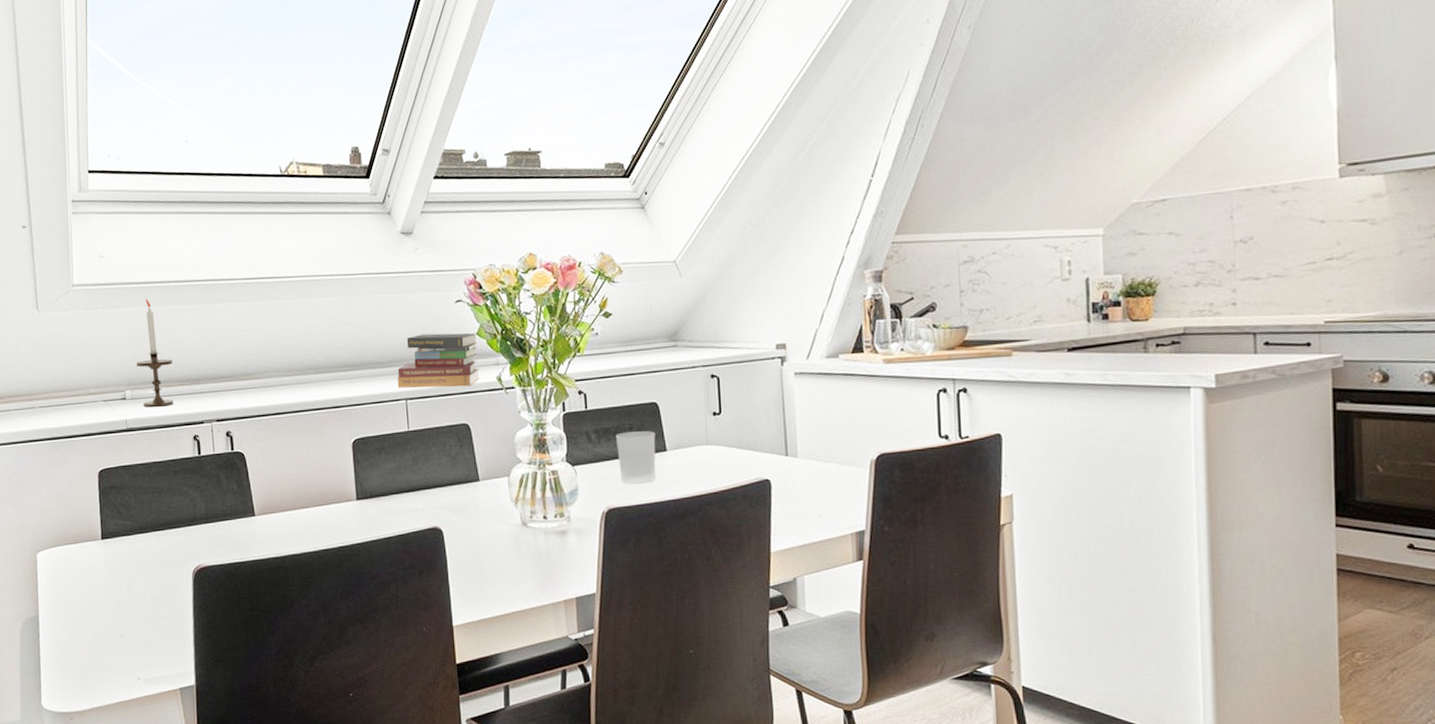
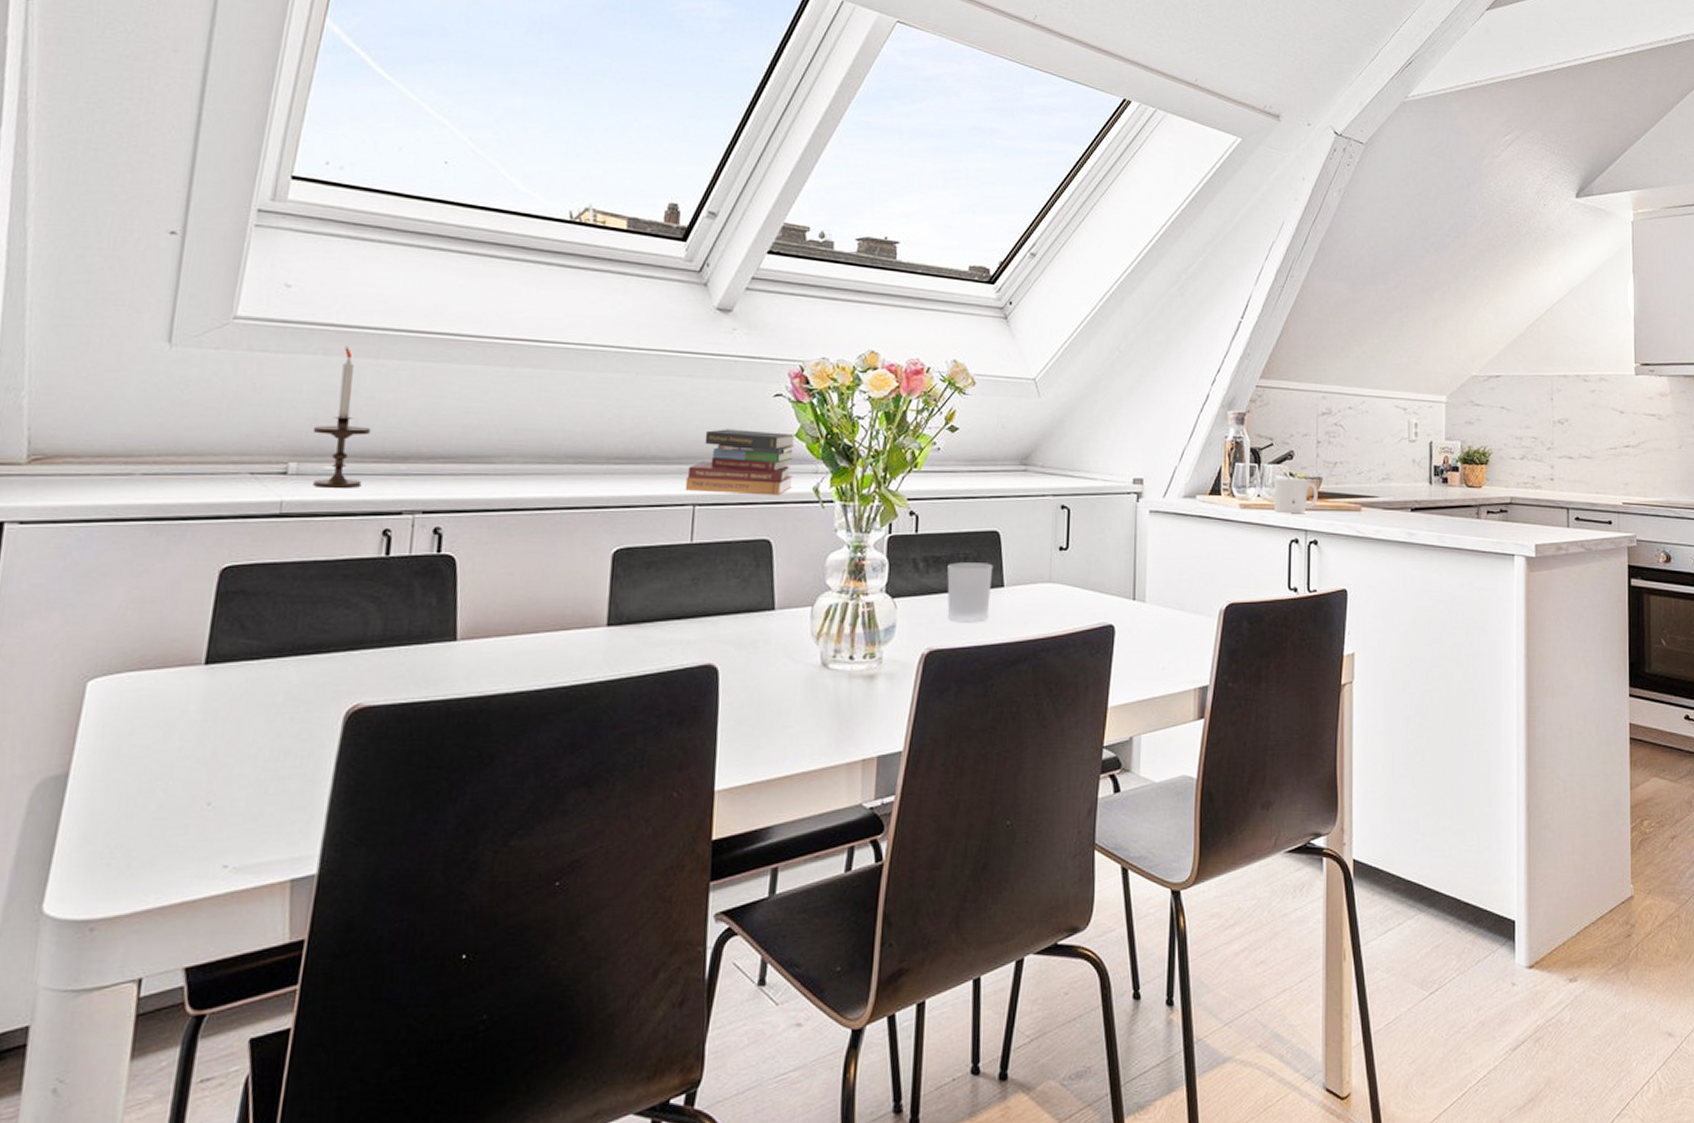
mug: none [917,329,965,365] -> present [1274,478,1318,514]

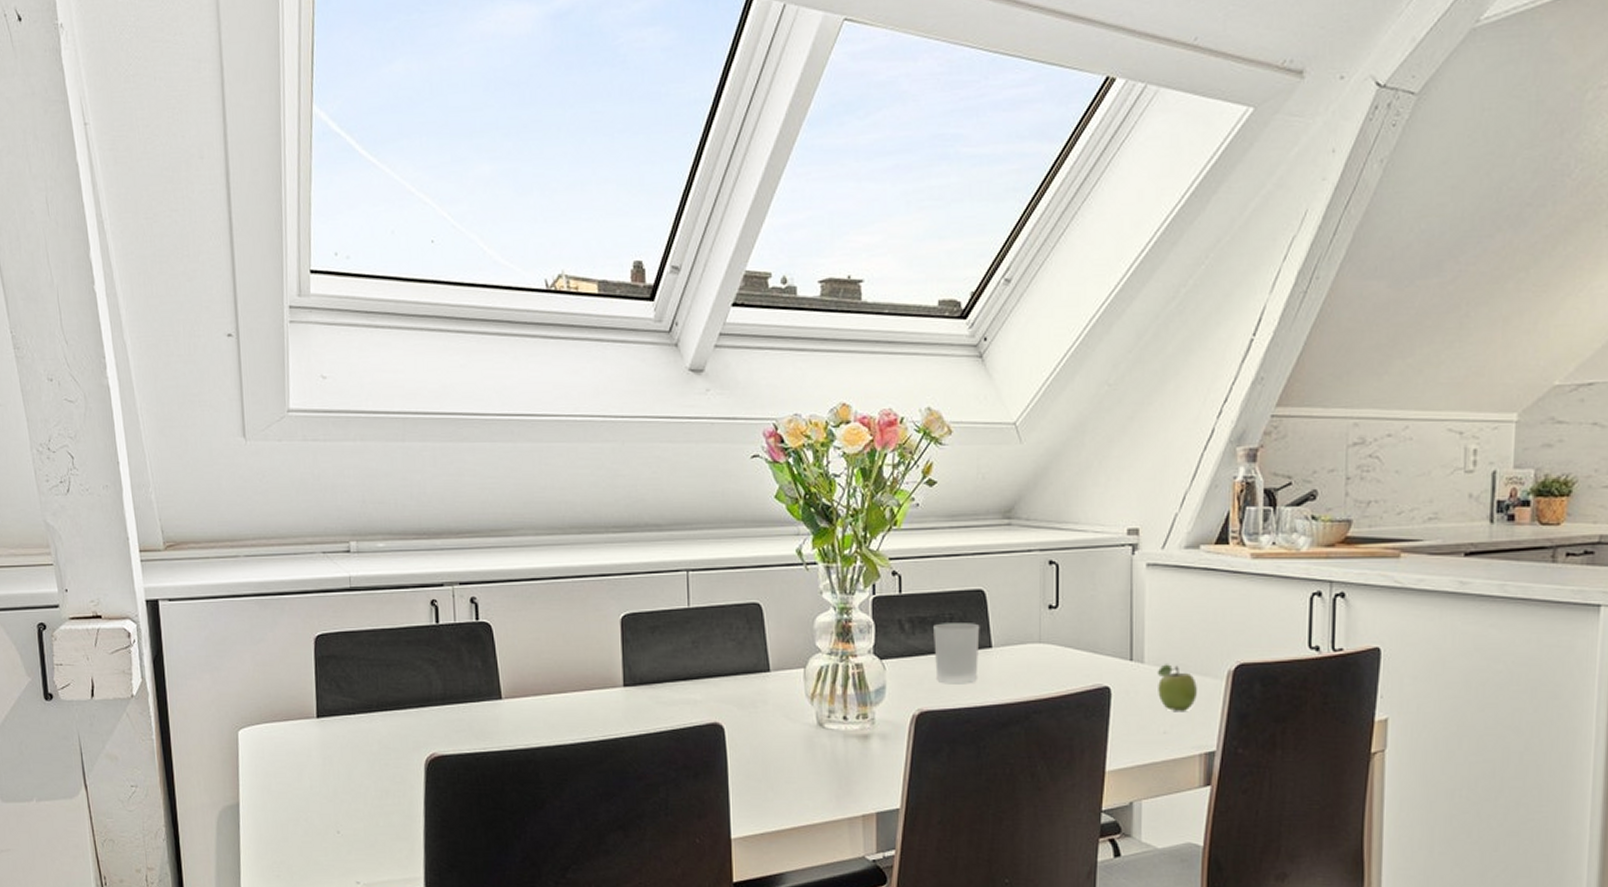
candlestick: present [312,346,371,489] -> none [363,431,409,565]
books: present [685,429,794,496] -> none [677,493,776,559]
fruit: none [1157,603,1192,649] -> present [1157,664,1197,712]
mug: present [1274,478,1318,514] -> none [1292,522,1346,563]

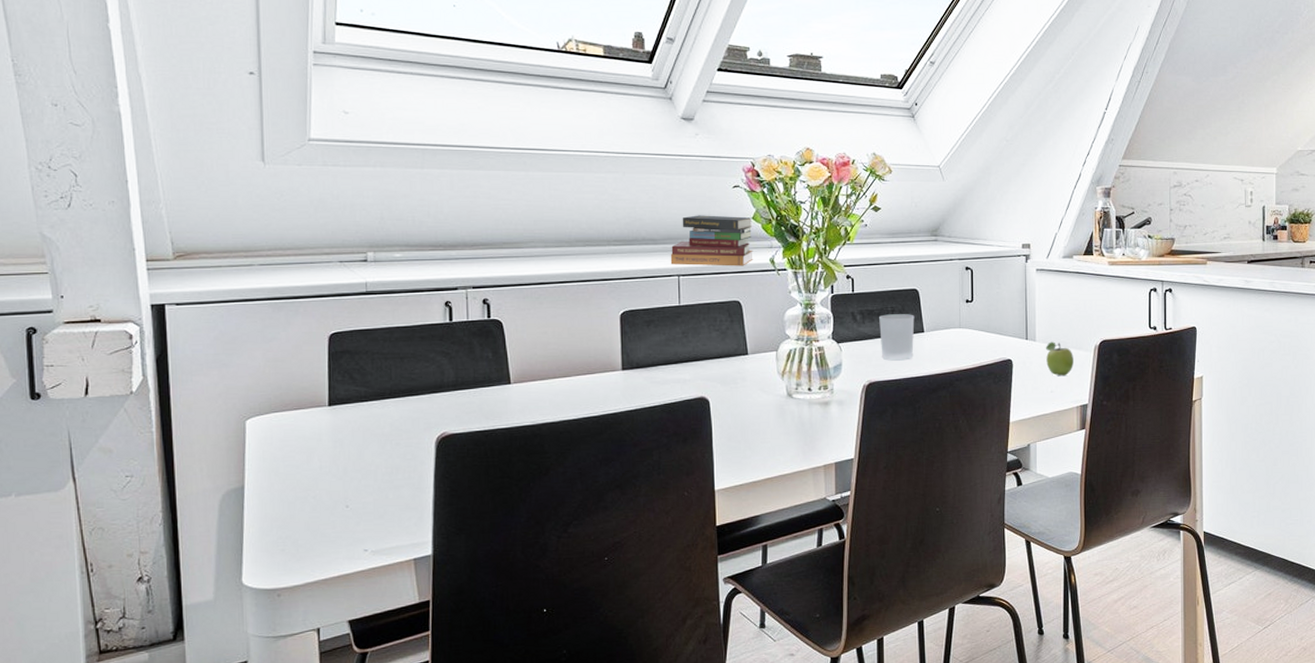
books: none [677,493,776,559] -> present [670,215,753,267]

